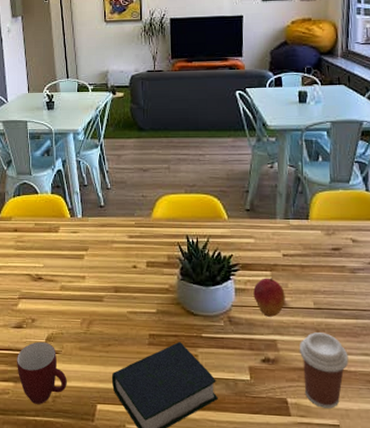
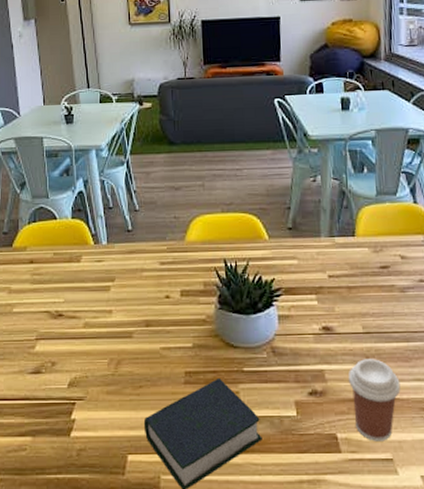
mug: present [17,341,67,404] -> none [35,387,93,460]
fruit: present [253,278,285,317] -> none [298,302,332,345]

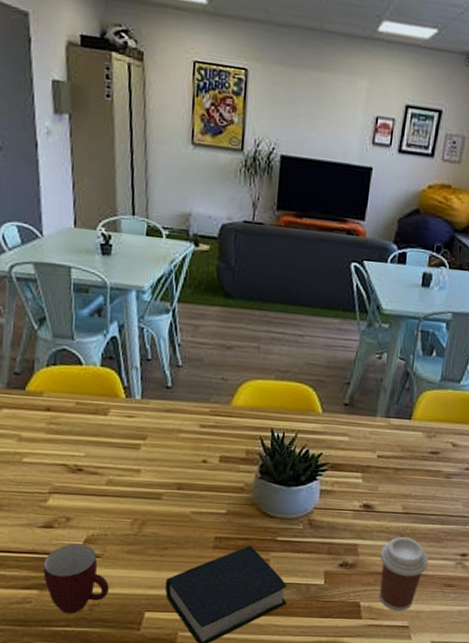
mug: none [35,387,93,460] -> present [43,543,109,614]

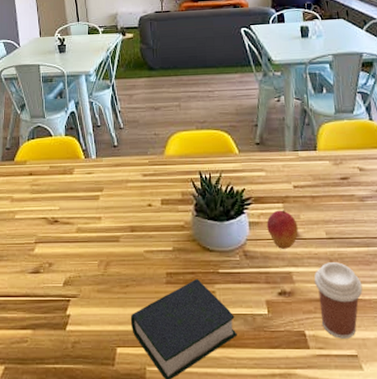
mug: present [43,543,109,614] -> none [35,286,86,351]
fruit: none [339,479,374,521] -> present [267,210,298,249]

